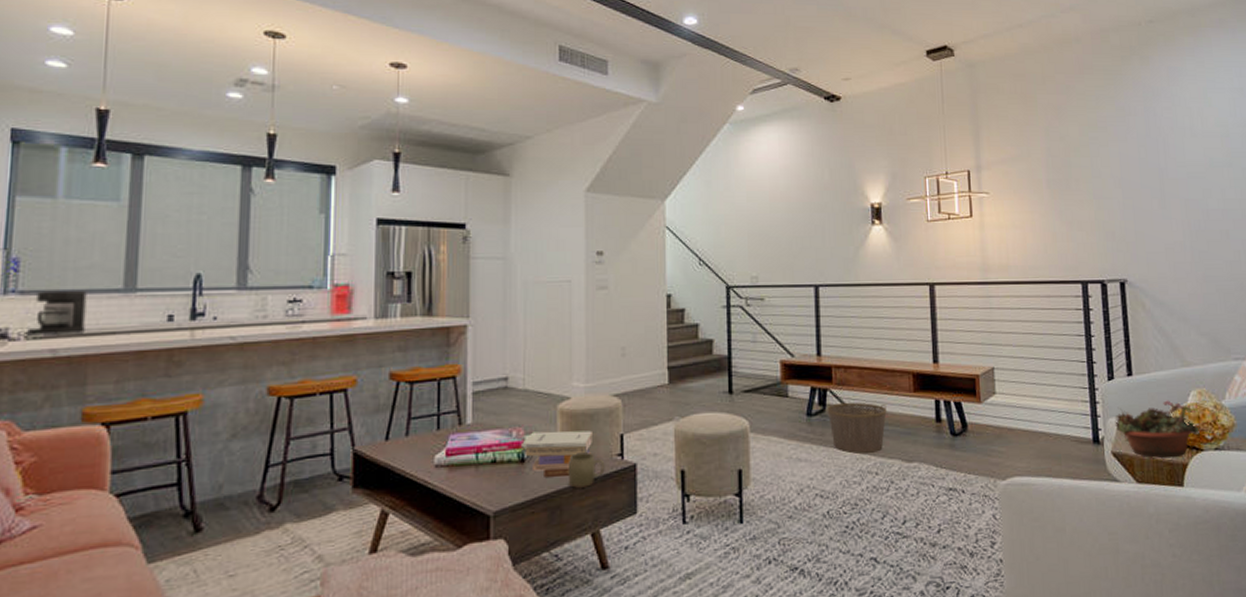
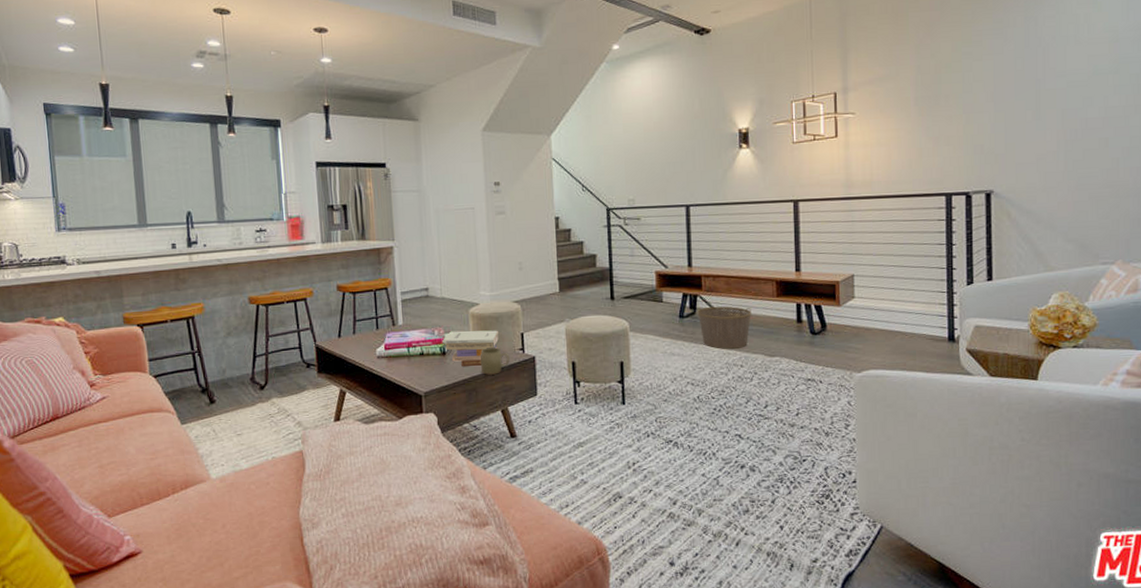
coffee maker: present [27,290,87,336] -> none [78,226,116,261]
succulent planter: present [1114,400,1209,459] -> none [971,302,1069,355]

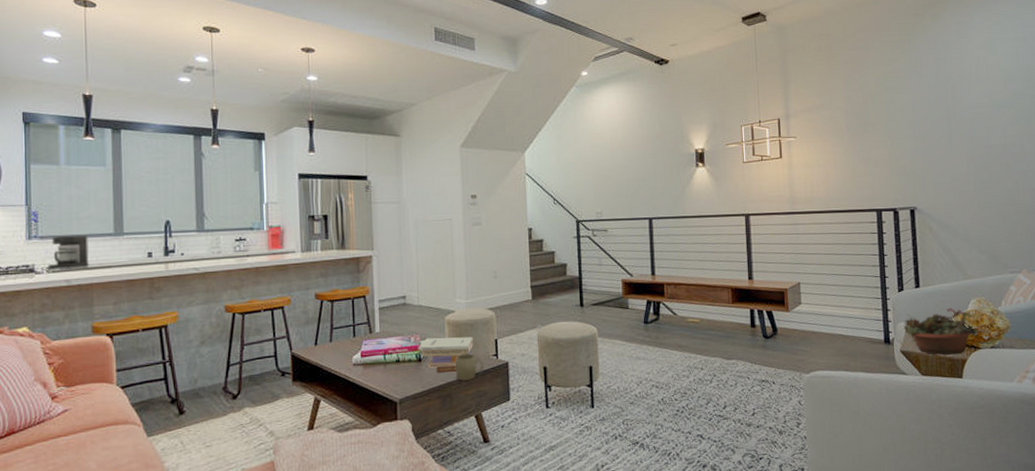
coffee maker: none [78,226,116,261] -> present [48,235,89,270]
basket: present [697,306,752,349] -> none [660,312,710,353]
succulent planter: none [971,302,1069,355] -> present [903,307,986,356]

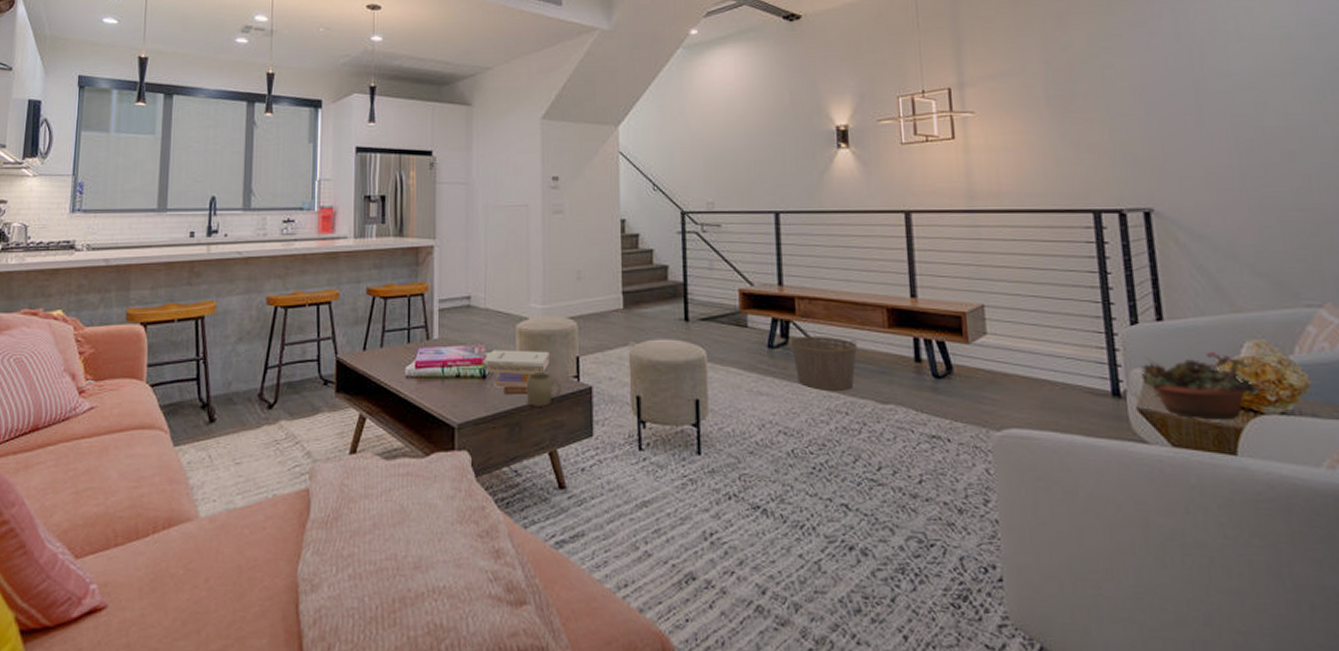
coffee maker: present [48,235,89,270] -> none [88,209,131,247]
basket: none [660,312,710,353] -> present [790,335,858,391]

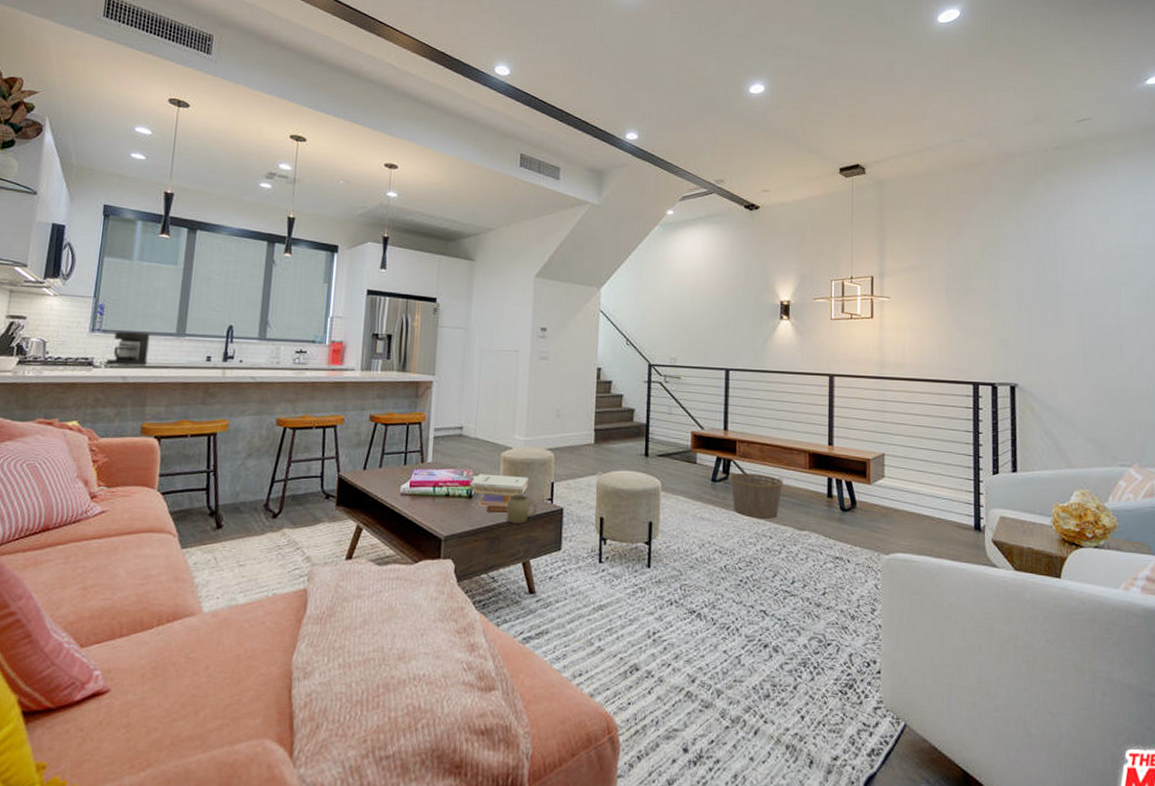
coffee maker: none [88,209,131,247] -> present [106,331,150,366]
succulent planter: present [1140,351,1272,420] -> none [997,497,1090,551]

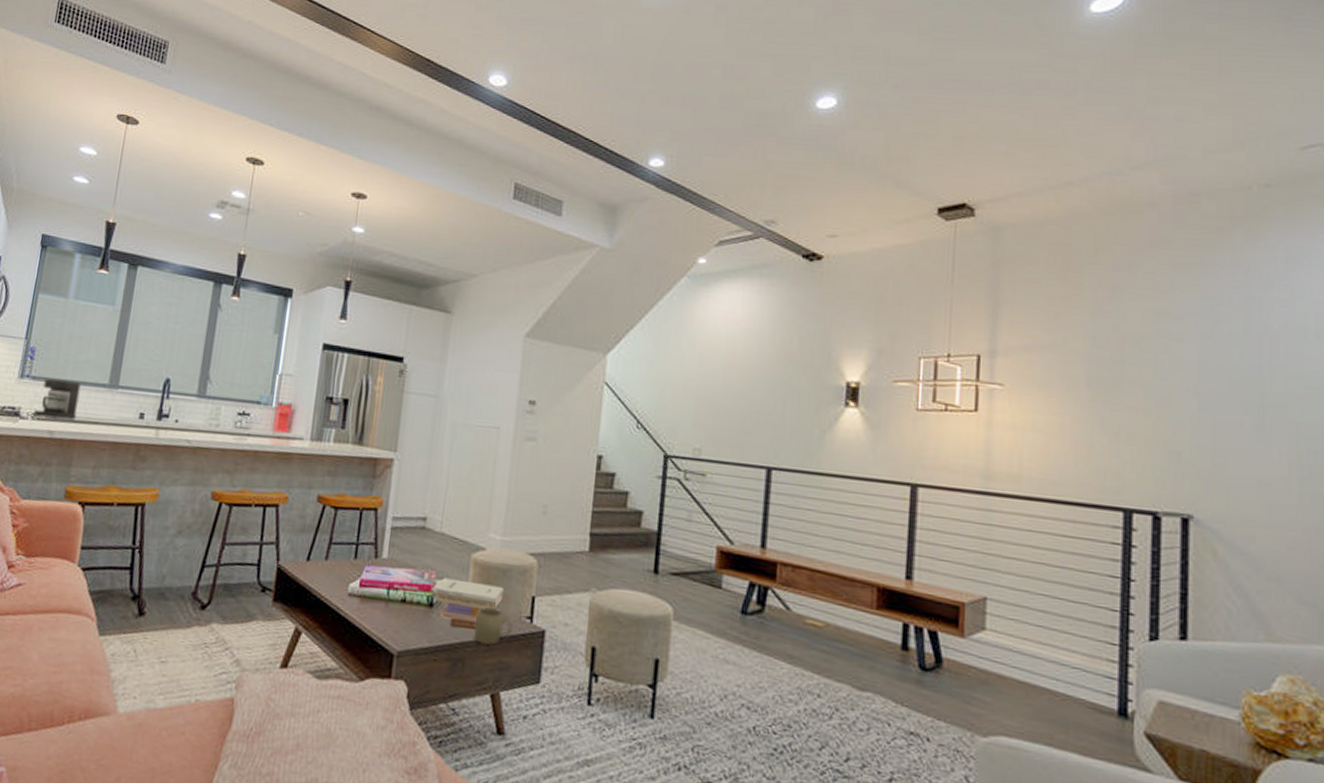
basket: present [730,472,783,519] -> none [766,605,840,671]

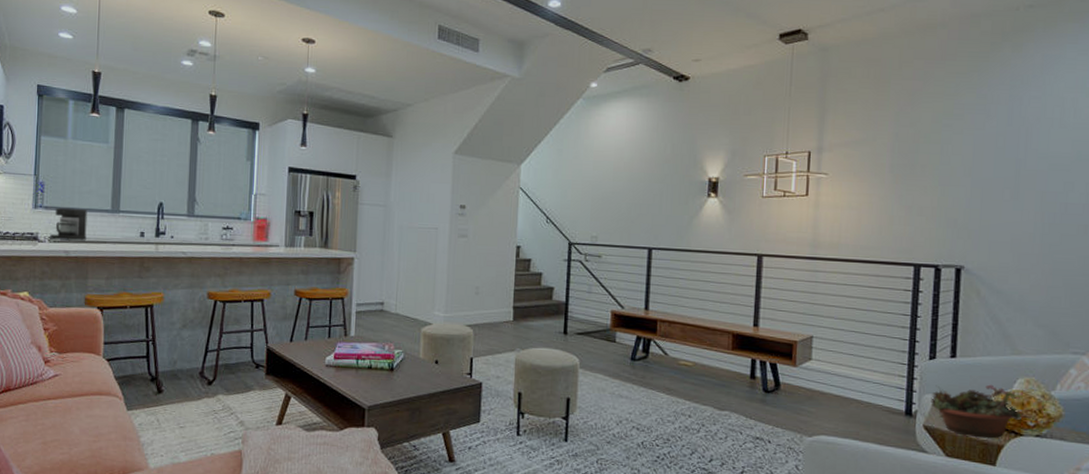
books: present [432,577,505,629] -> none [392,348,449,385]
mug: present [474,607,513,646] -> none [426,368,457,397]
succulent planter: none [1153,676,1301,759] -> present [930,384,1032,439]

